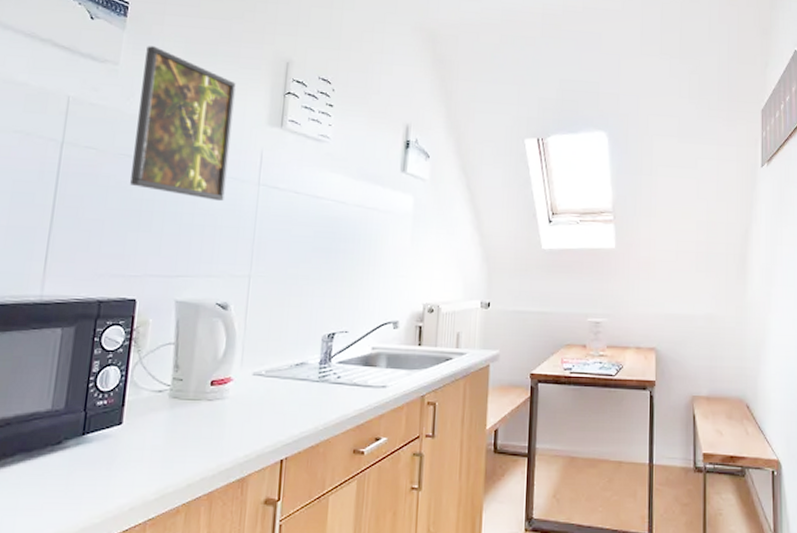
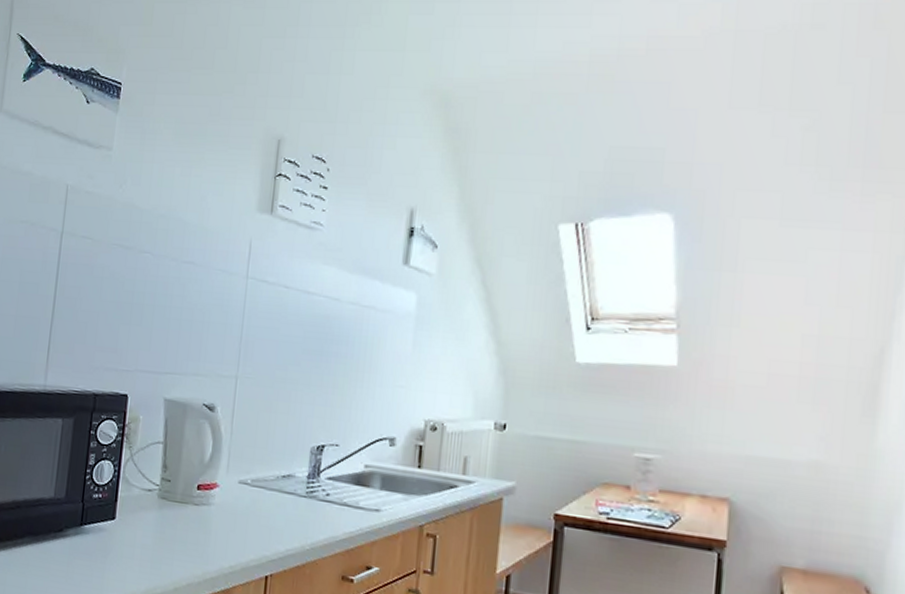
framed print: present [130,46,236,202] -> none [123,128,225,295]

